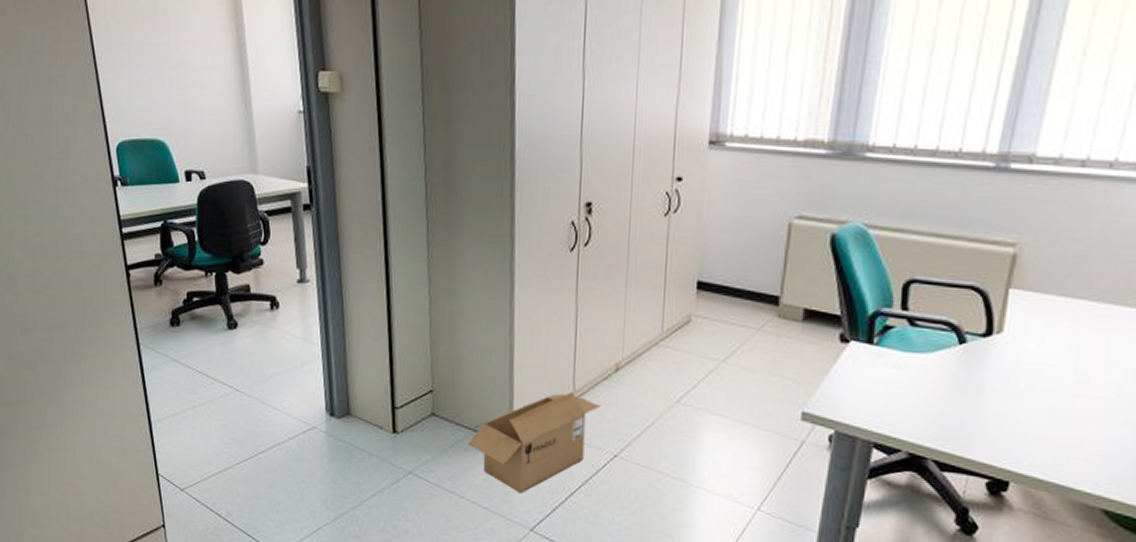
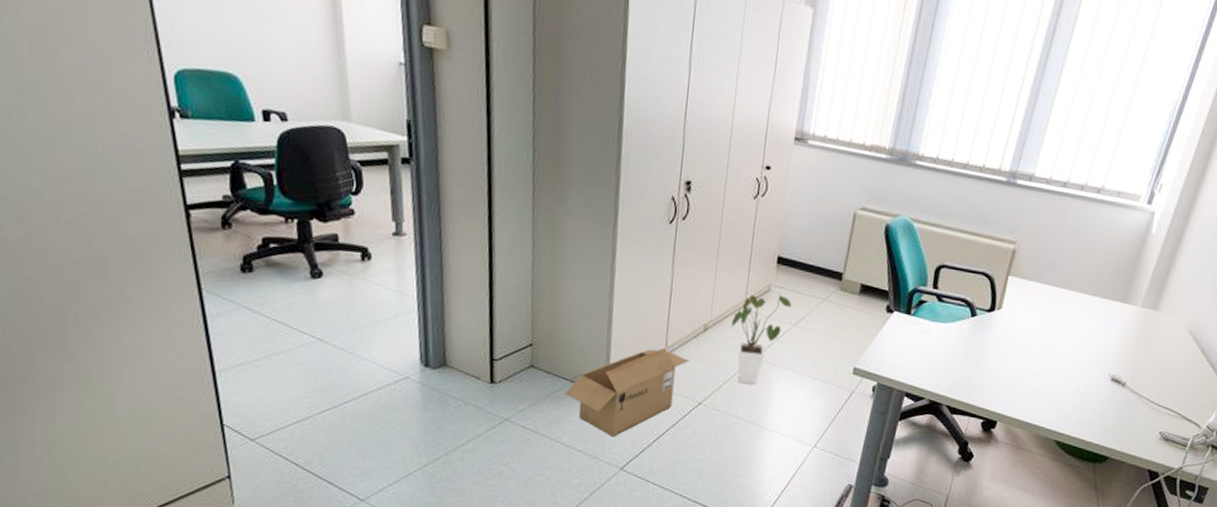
house plant: none [646,324,718,433] -> present [731,293,792,384]

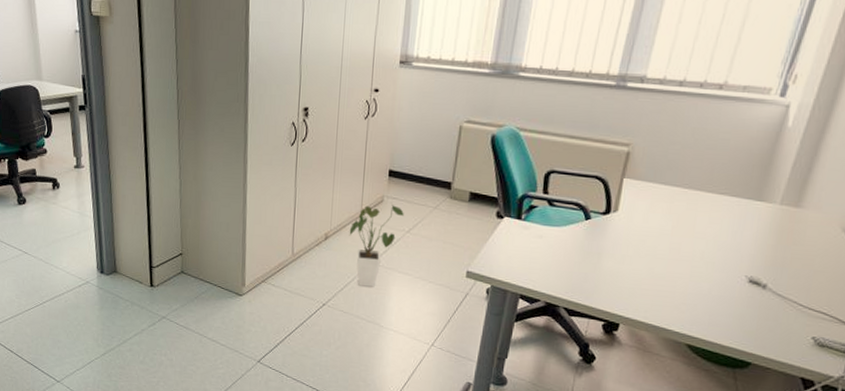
cardboard box: present [565,347,690,438] -> none [210,255,314,334]

